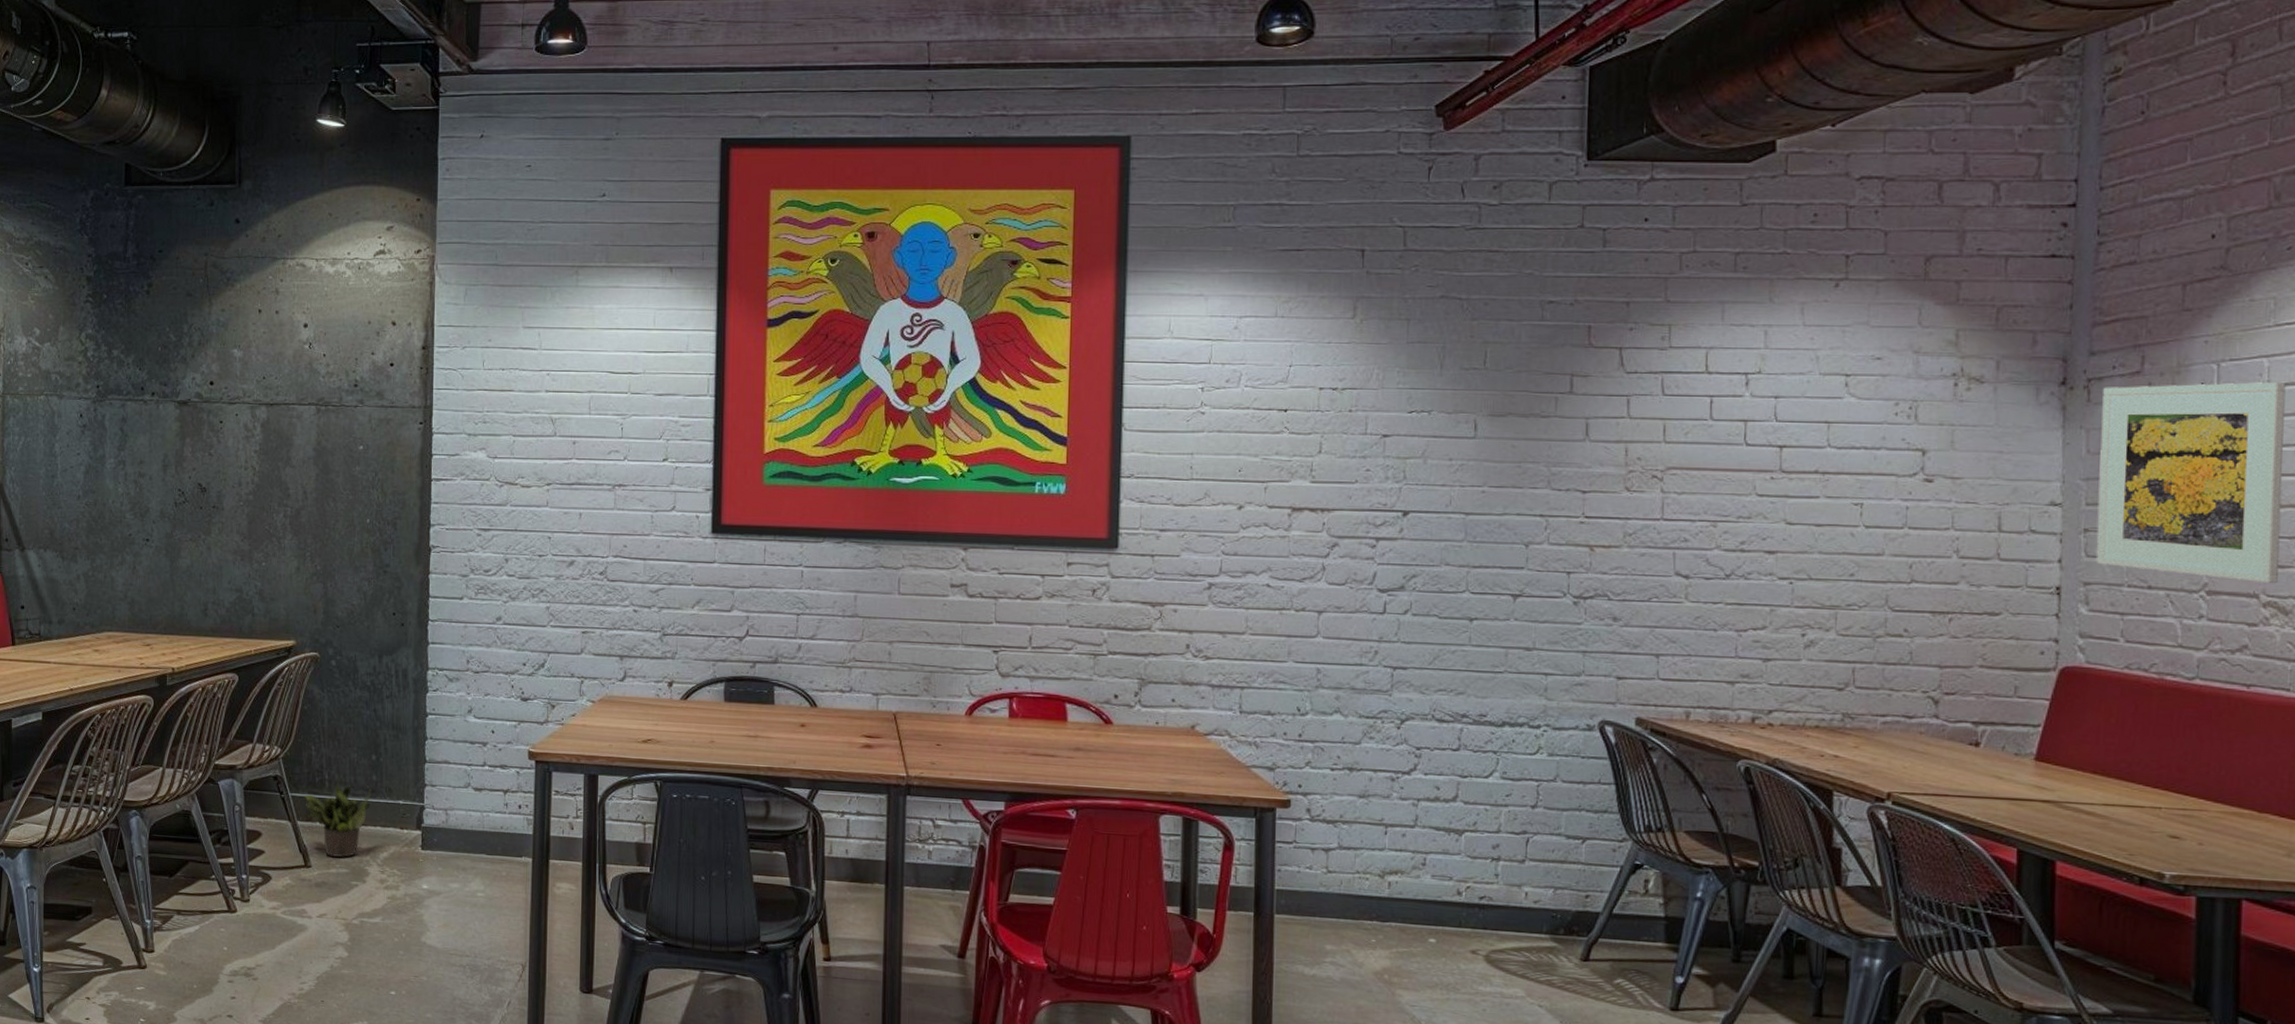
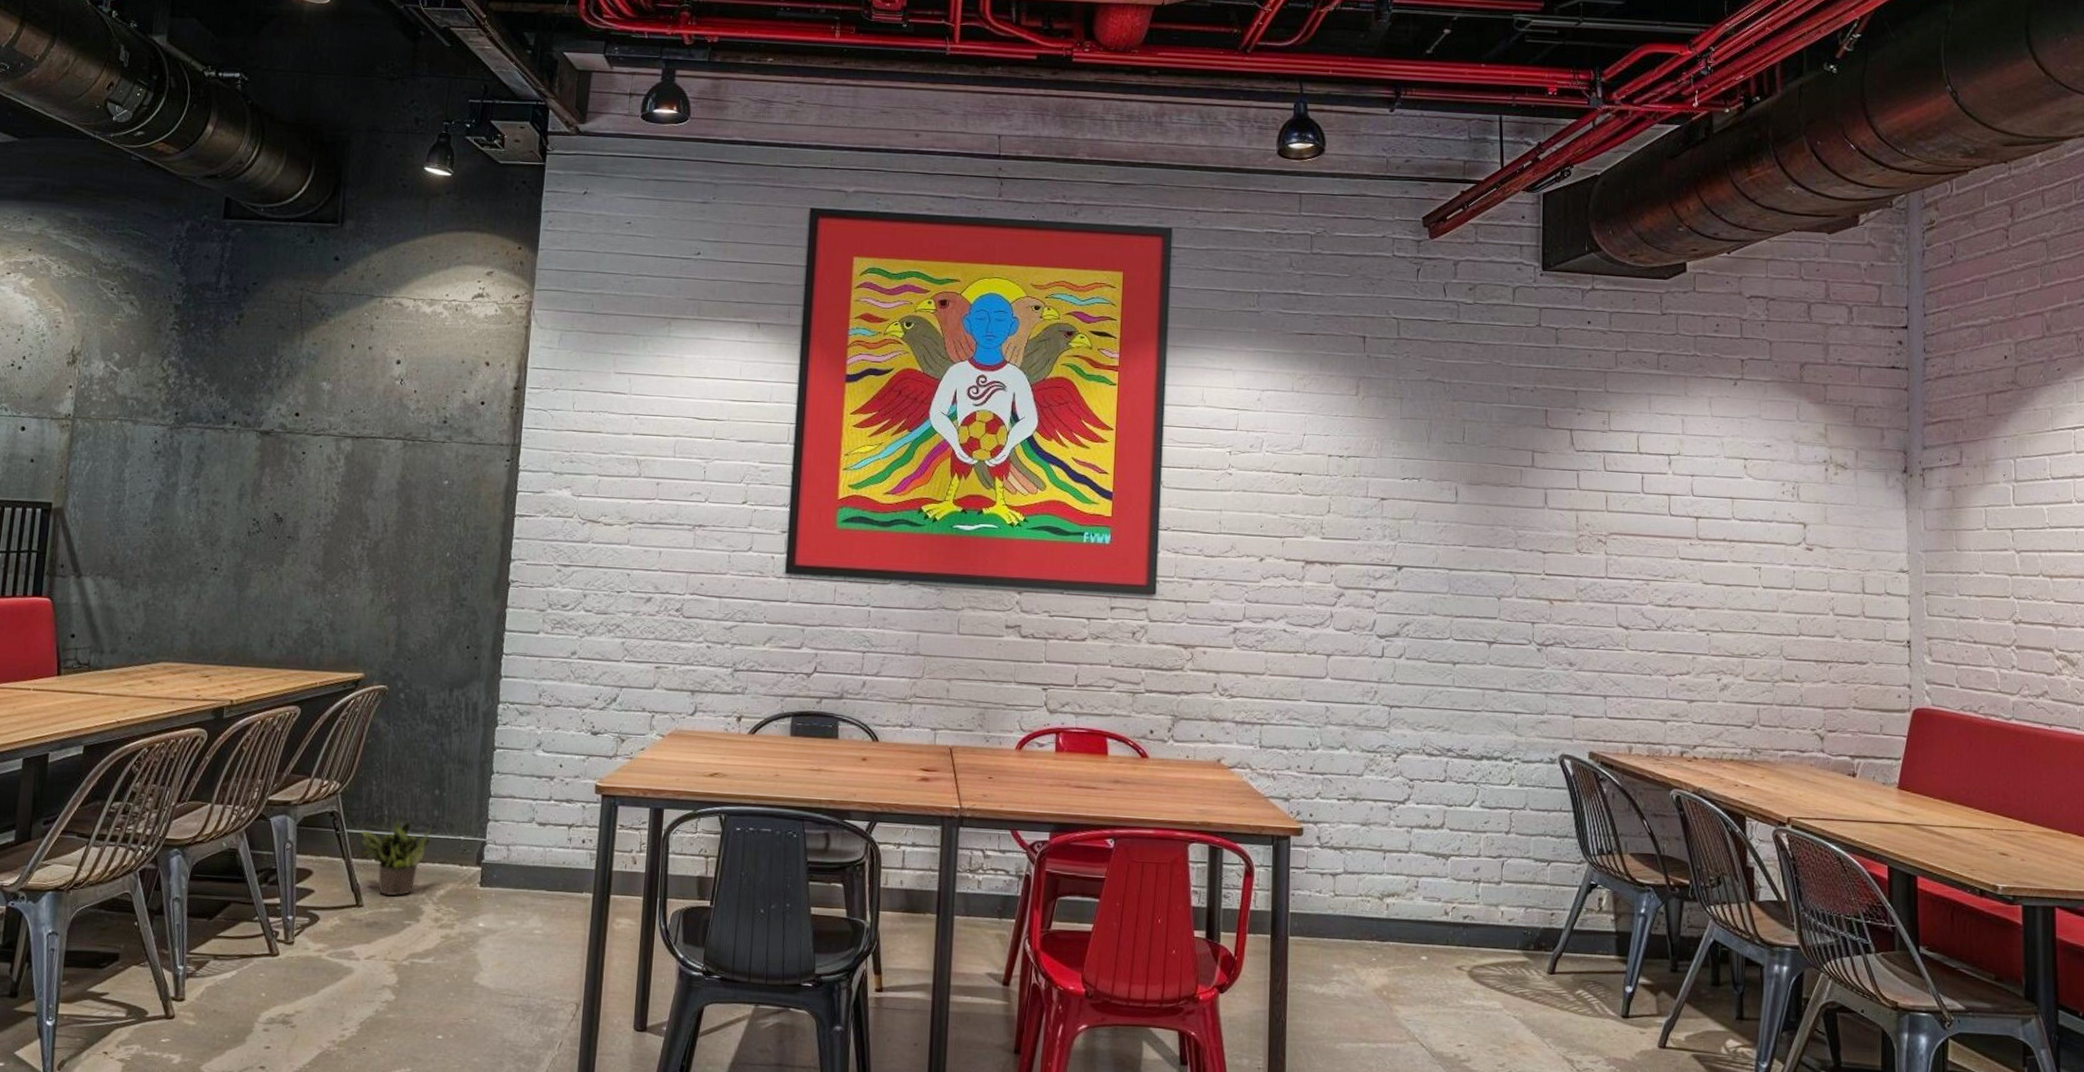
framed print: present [2096,382,2286,584] -> none [1934,475,2066,641]

